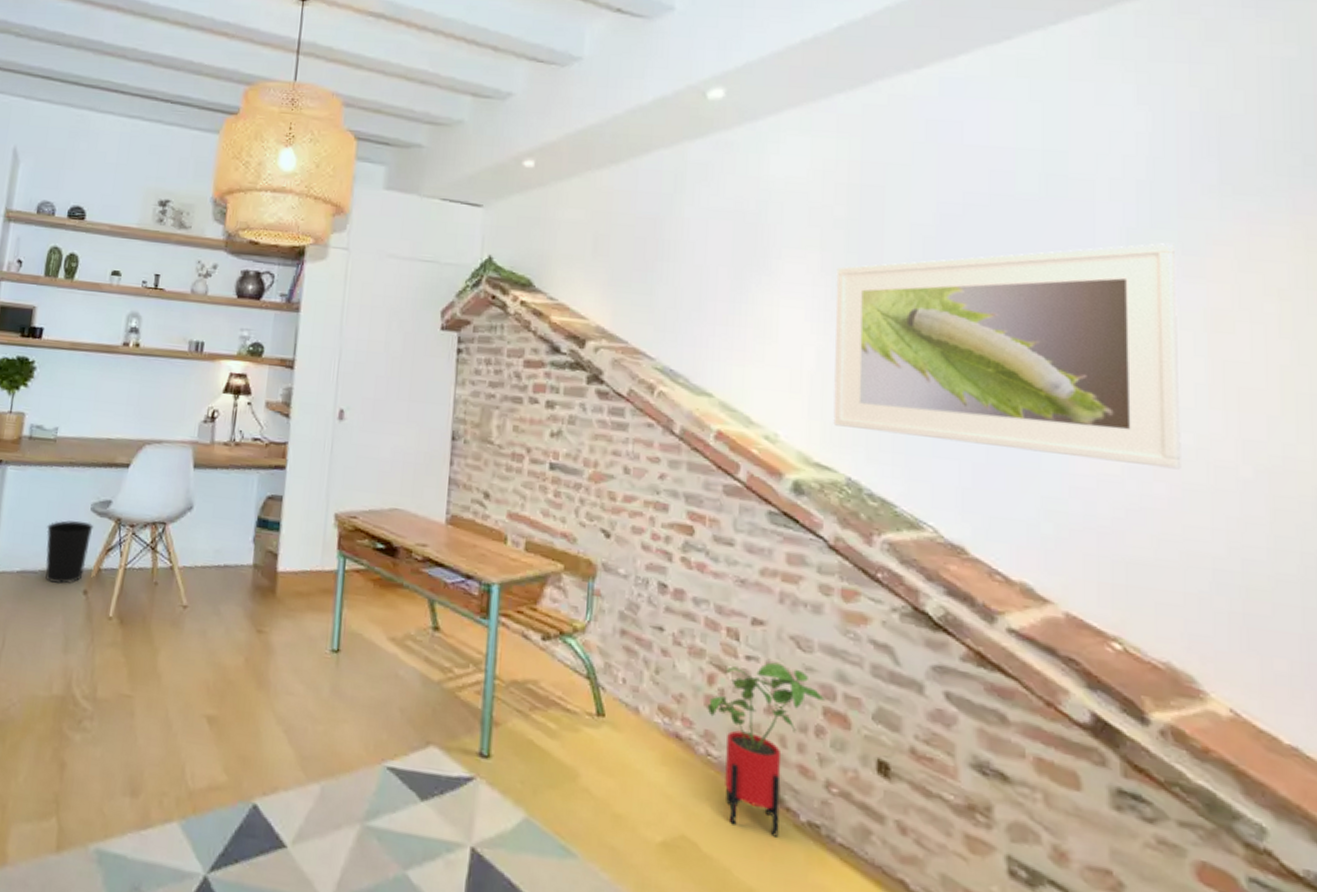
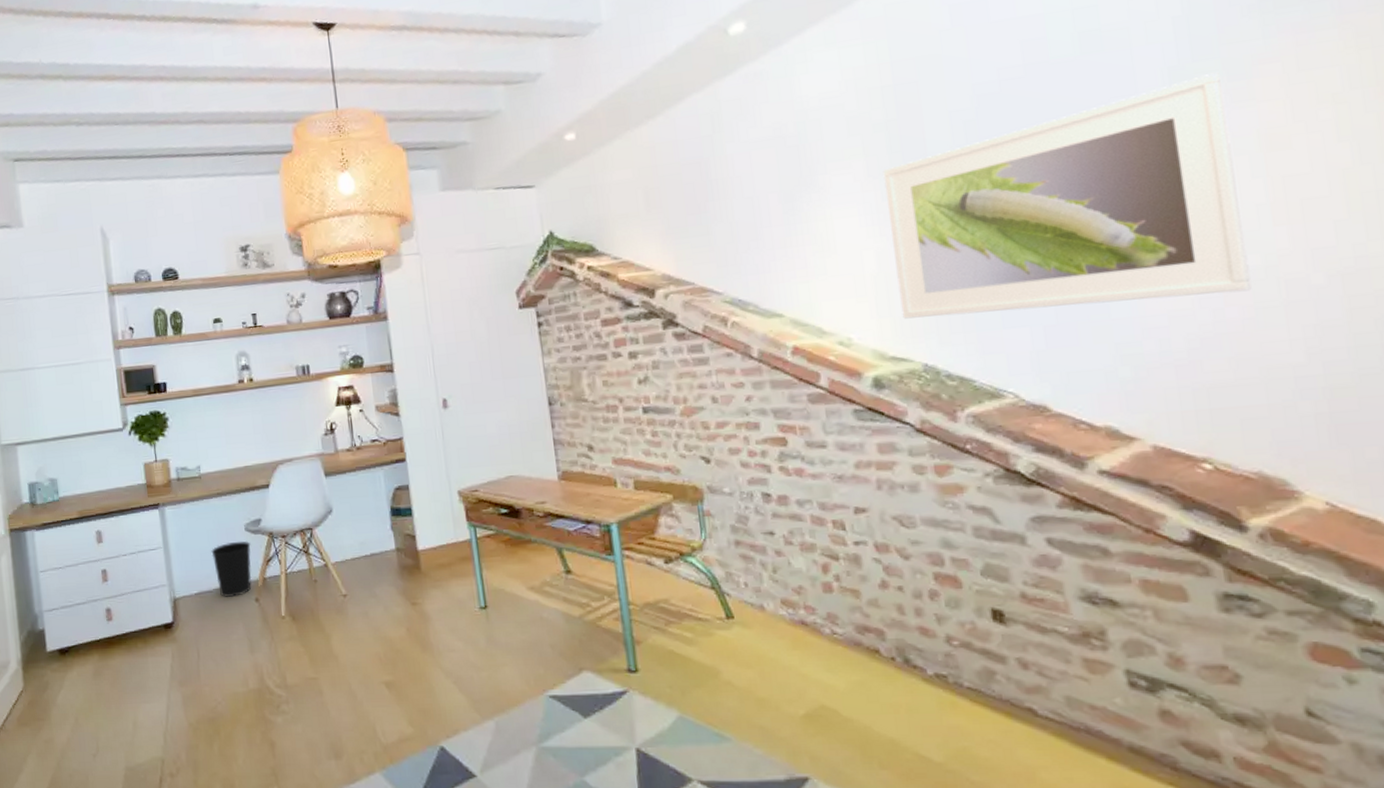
house plant: present [707,662,824,838] -> none [825,542,934,692]

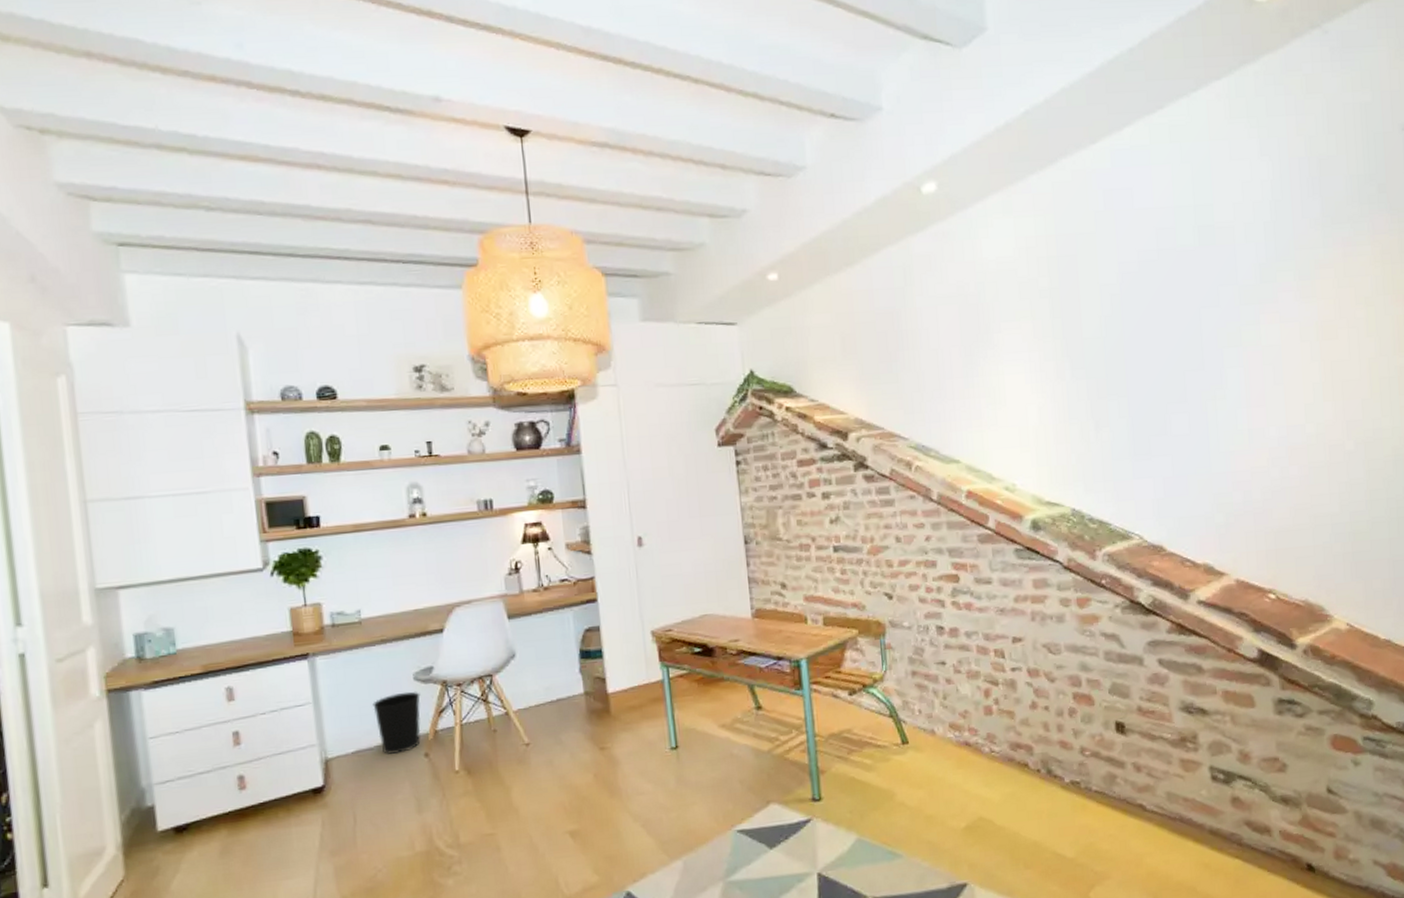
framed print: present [883,72,1252,319] -> none [1046,271,1307,468]

